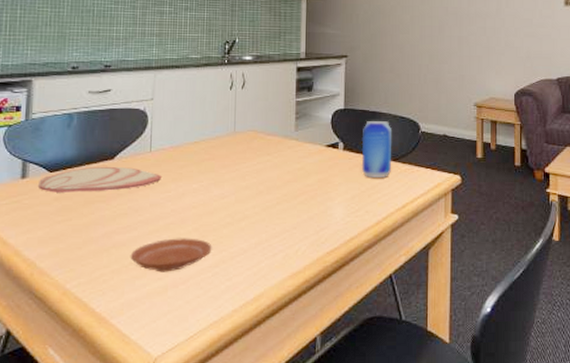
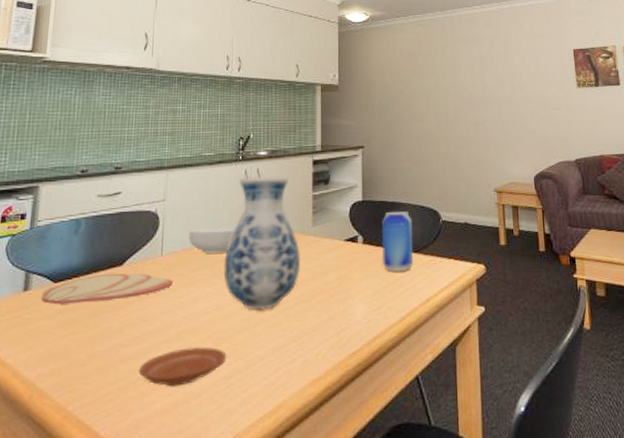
cereal bowl: none [176,128,221,152] -> present [188,228,236,253]
vase: none [209,79,283,207] -> present [223,175,300,311]

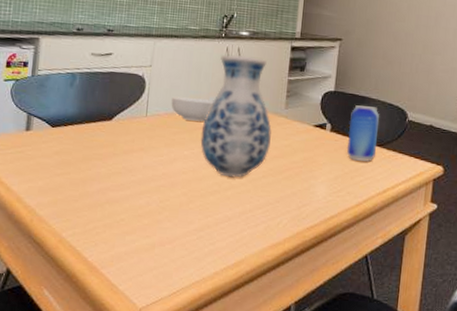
plate: present [42,273,173,305] -> none [41,125,155,150]
plate: present [138,347,227,387] -> none [122,200,199,231]

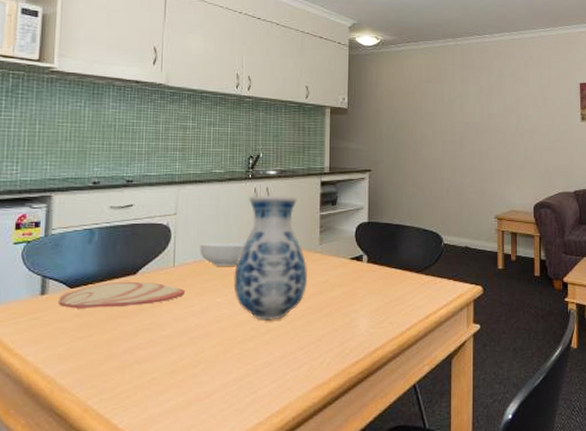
plate: none [41,125,155,150] -> present [59,281,185,309]
beer can: present [346,105,380,162] -> none [385,234,416,289]

